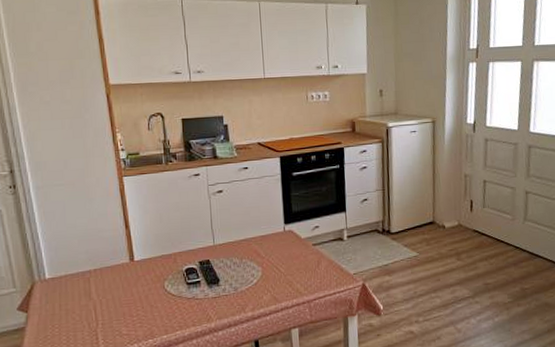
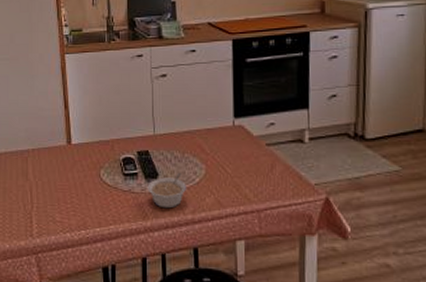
legume: none [210,276,247,310] -> present [147,172,187,209]

